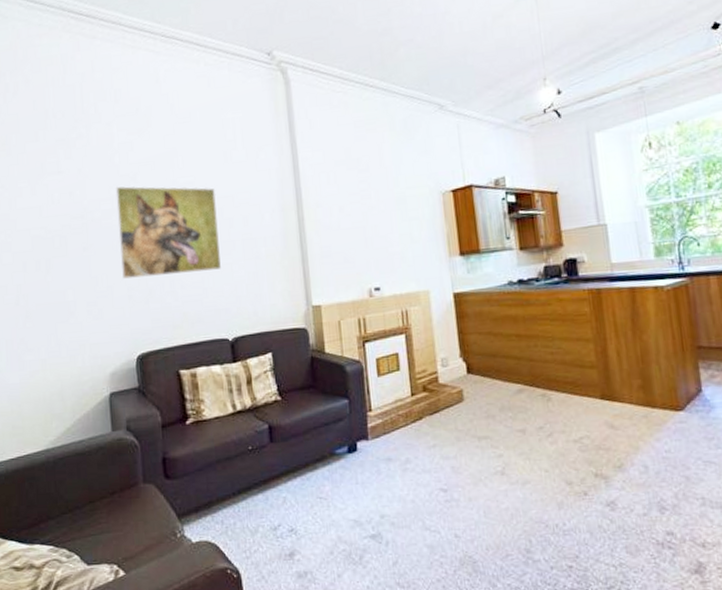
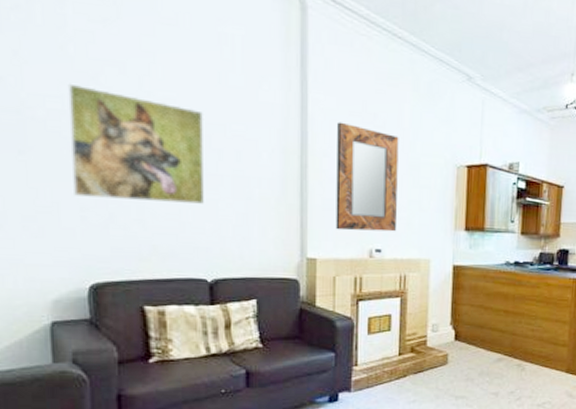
home mirror: none [326,172,392,275] -> present [335,121,399,232]

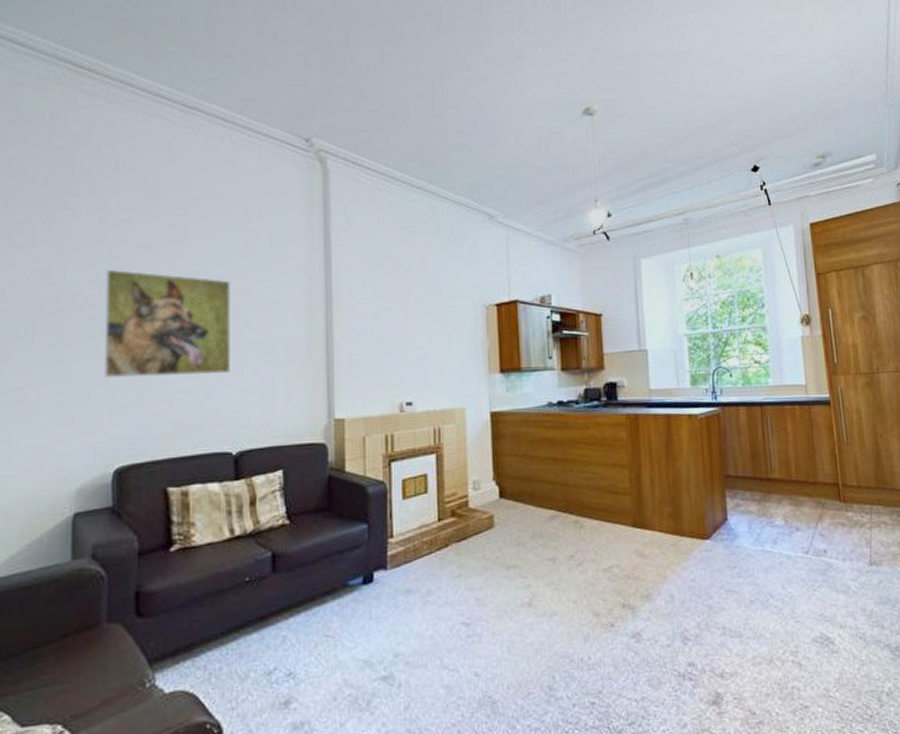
home mirror: present [335,121,399,232] -> none [361,275,426,386]

